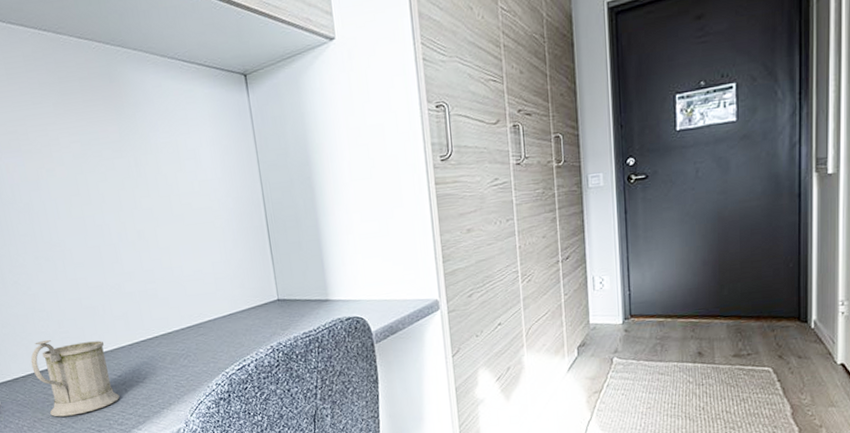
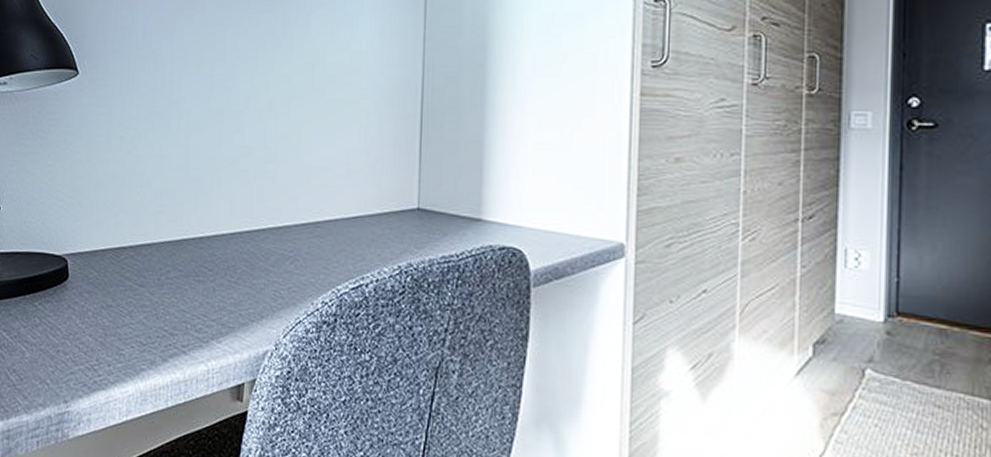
mug: present [30,339,120,417] -> none [115,210,205,309]

